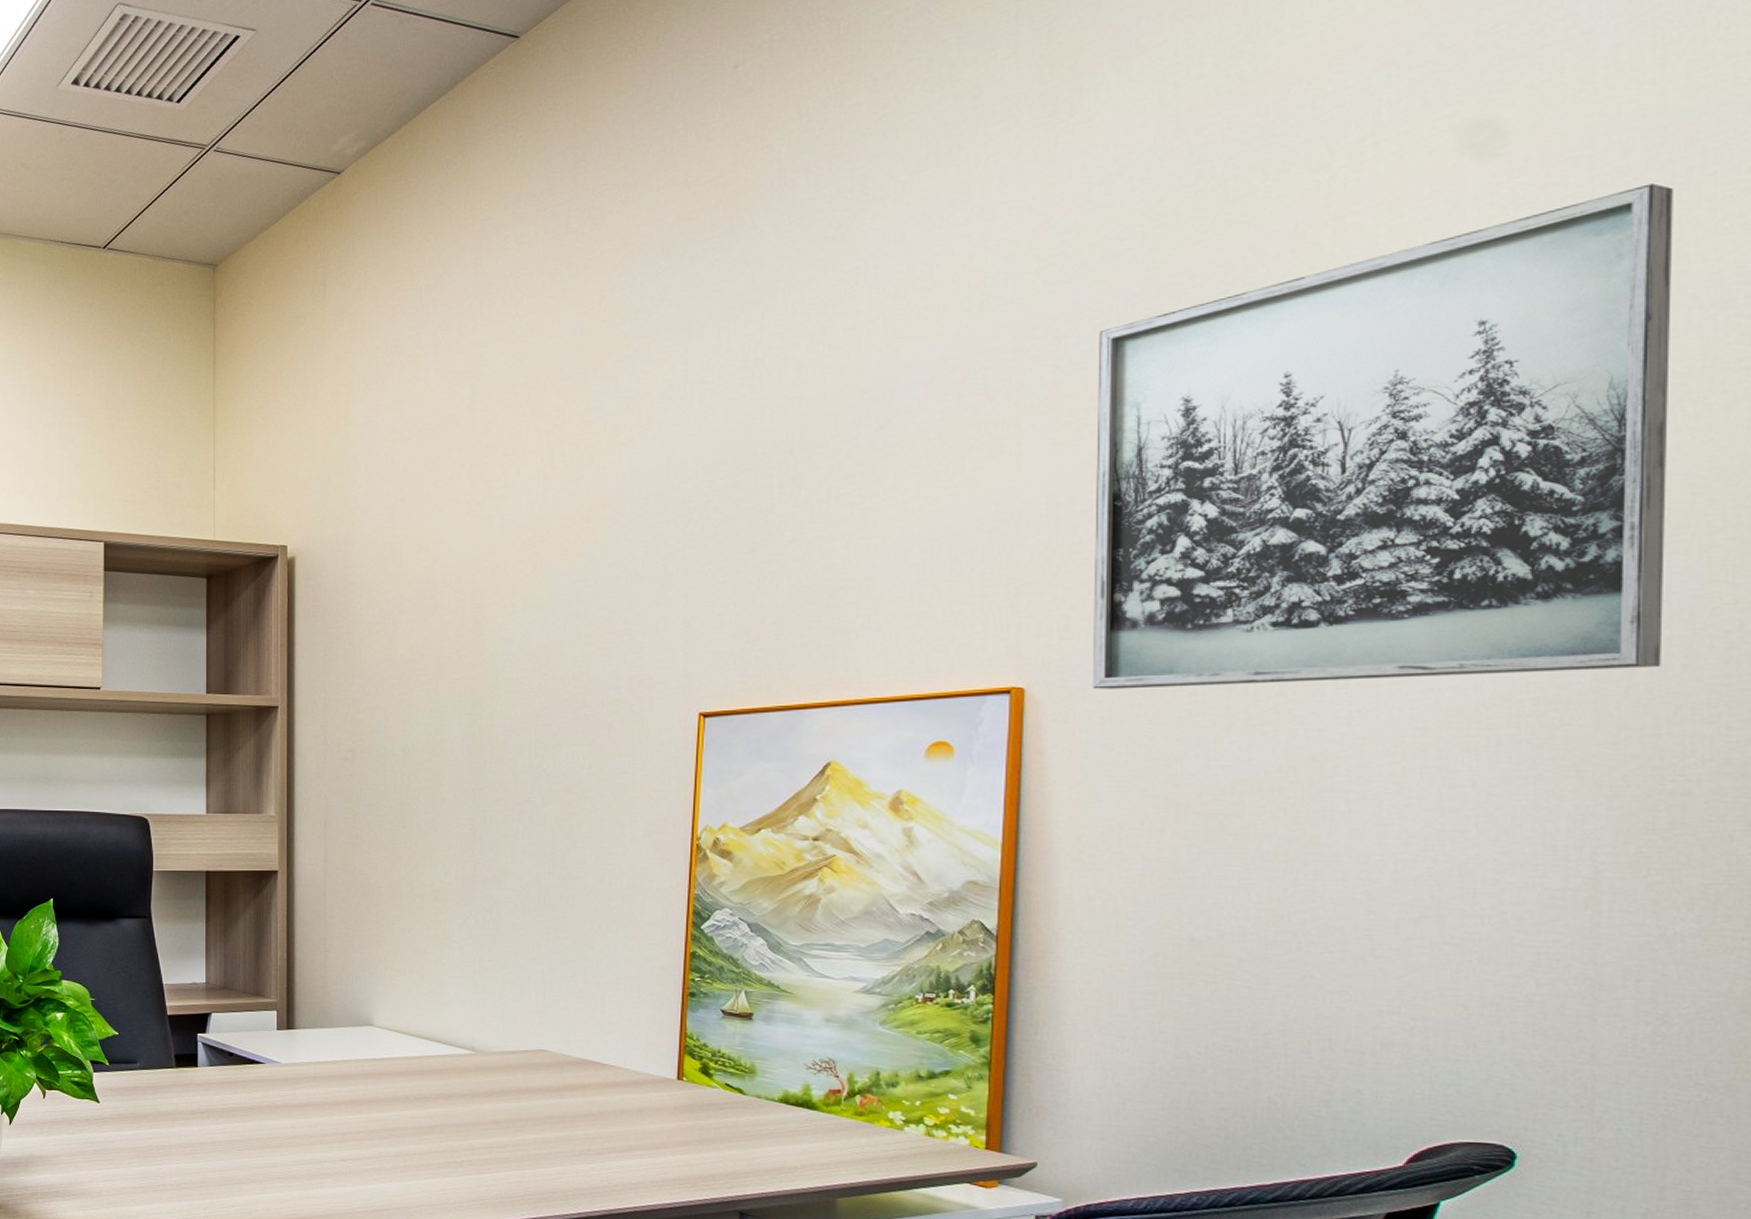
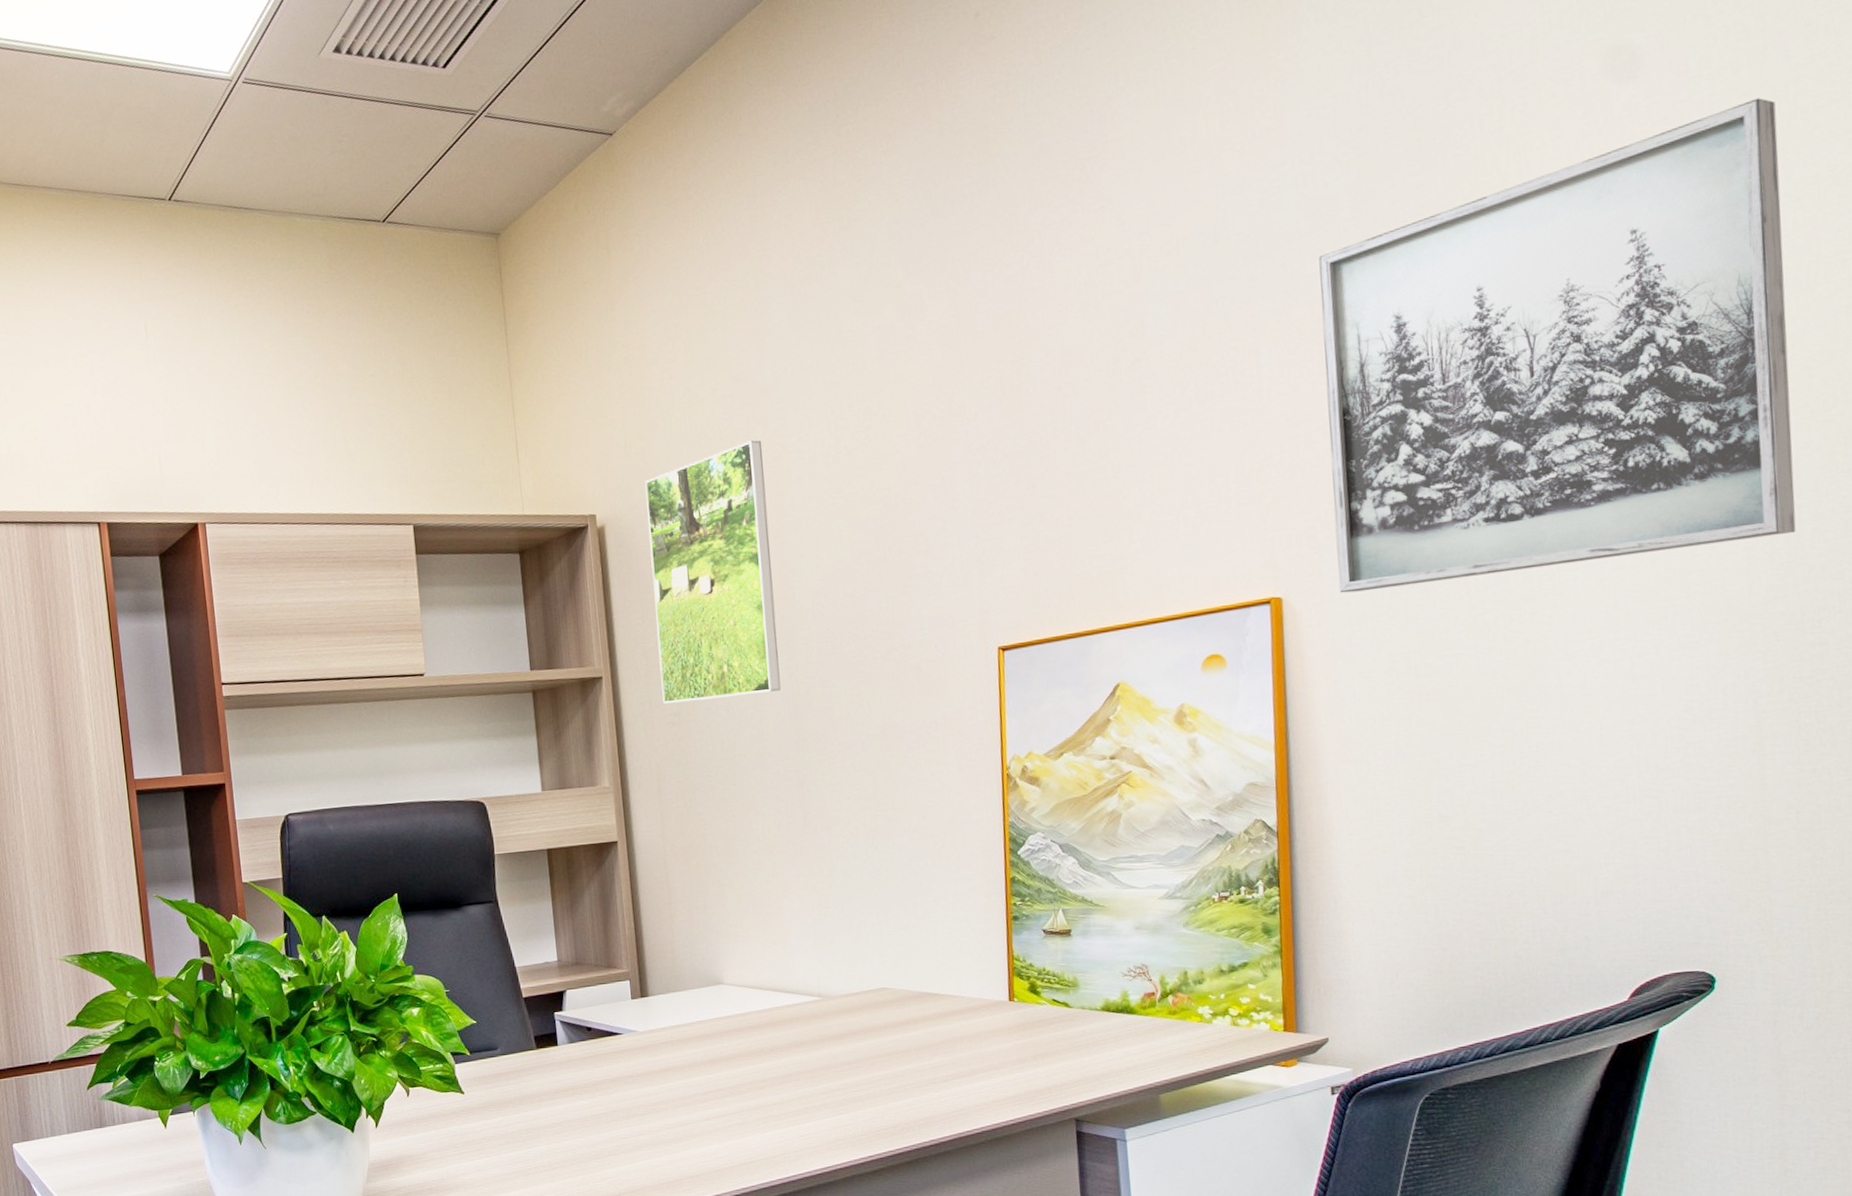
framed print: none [338,483,465,739] -> present [645,440,781,704]

